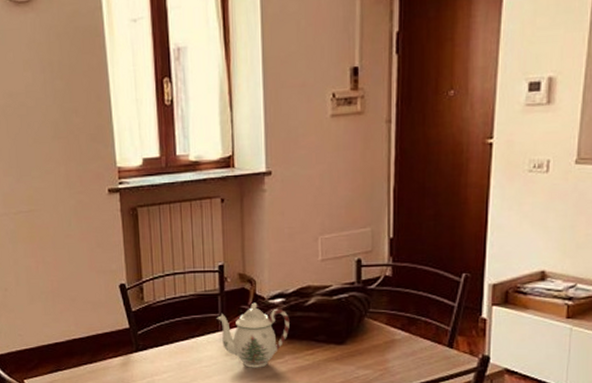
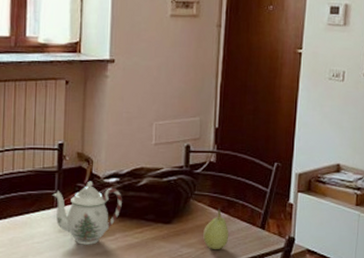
fruit: none [381,327,411,372] -> present [203,209,229,250]

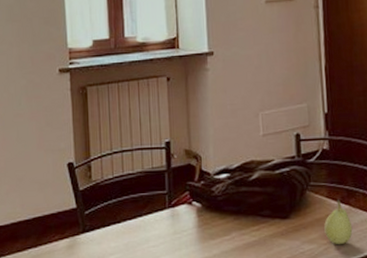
teapot: present [52,181,122,245] -> none [164,178,235,246]

